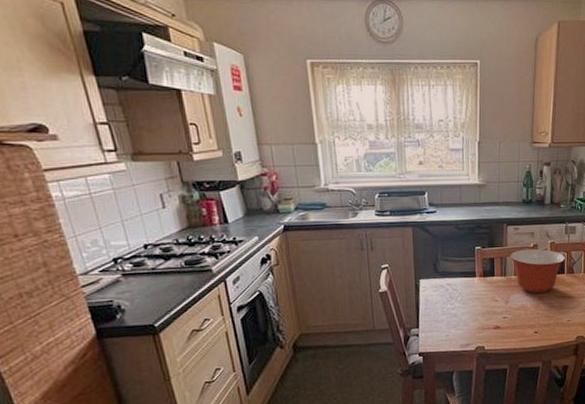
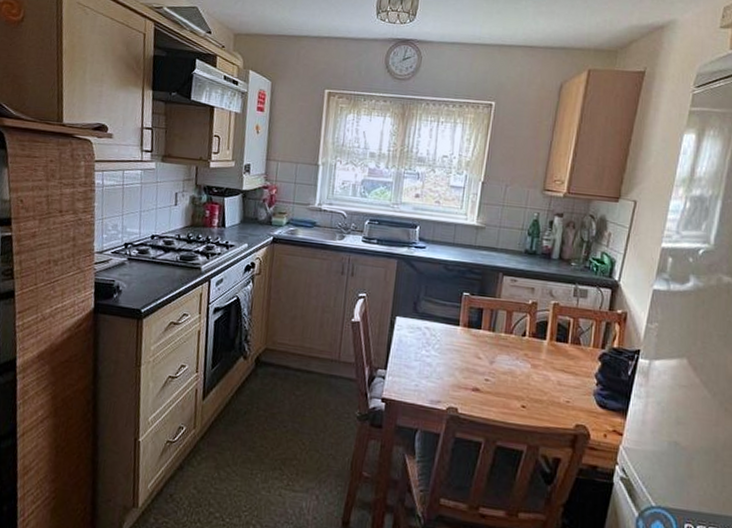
mixing bowl: present [510,248,566,294] -> none [502,305,572,361]

